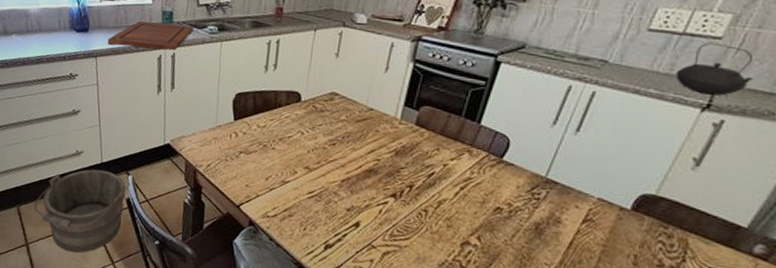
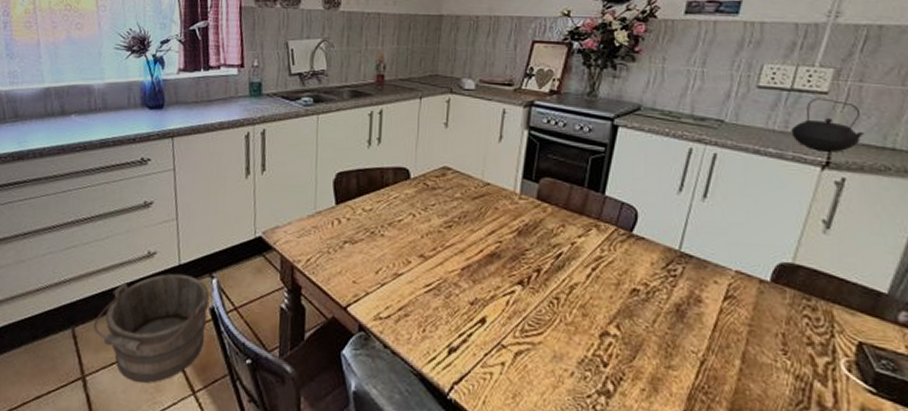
cutting board: present [107,21,194,51] -> none [186,95,286,127]

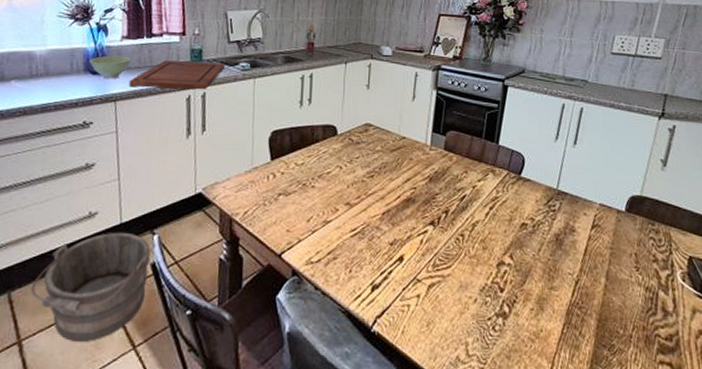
bowl: none [146,89,188,115] -> present [89,55,131,80]
cutting board: none [186,95,286,127] -> present [128,60,225,90]
teapot: present [791,97,865,152] -> none [636,62,688,105]

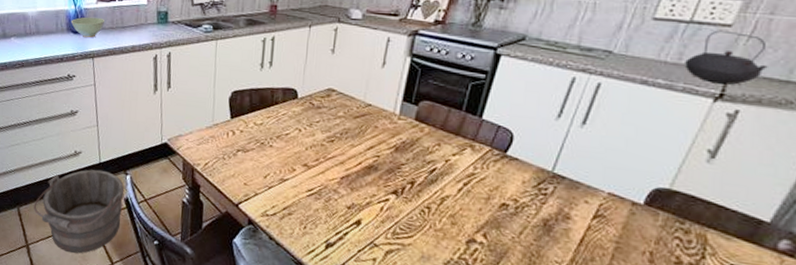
cutting board: present [128,60,225,90] -> none [104,22,189,50]
teapot: none [636,62,688,105] -> present [685,30,768,85]

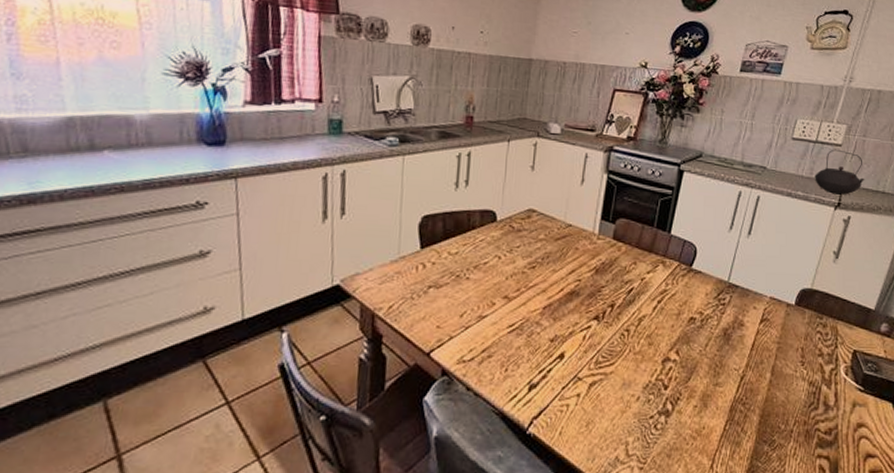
bucket: present [33,169,125,254] -> none [132,329,279,453]
bowl: present [71,17,105,39] -> none [203,123,256,152]

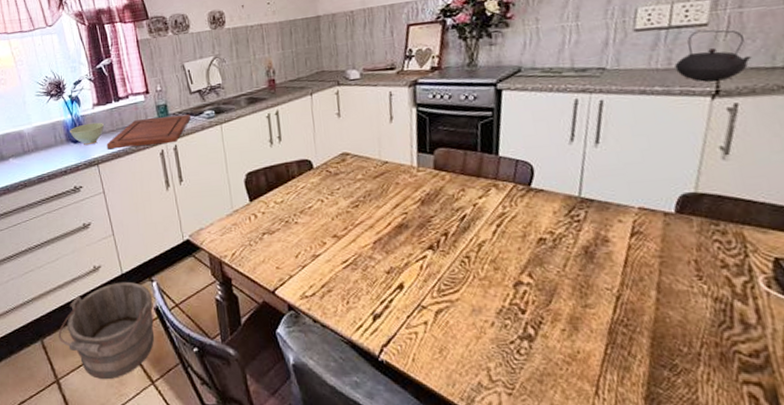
bucket: none [132,329,279,453] -> present [58,281,154,379]
bowl: none [203,123,256,152] -> present [69,122,105,146]
cutting board: none [252,132,369,168] -> present [106,114,191,150]

